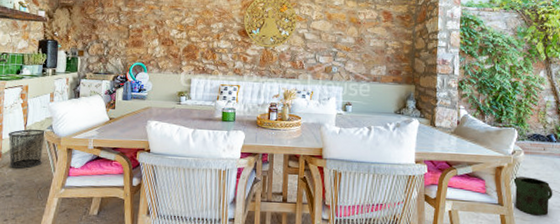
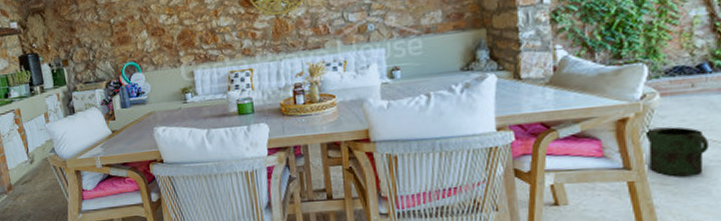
waste bin: present [7,129,46,169] -> none [12,154,53,199]

